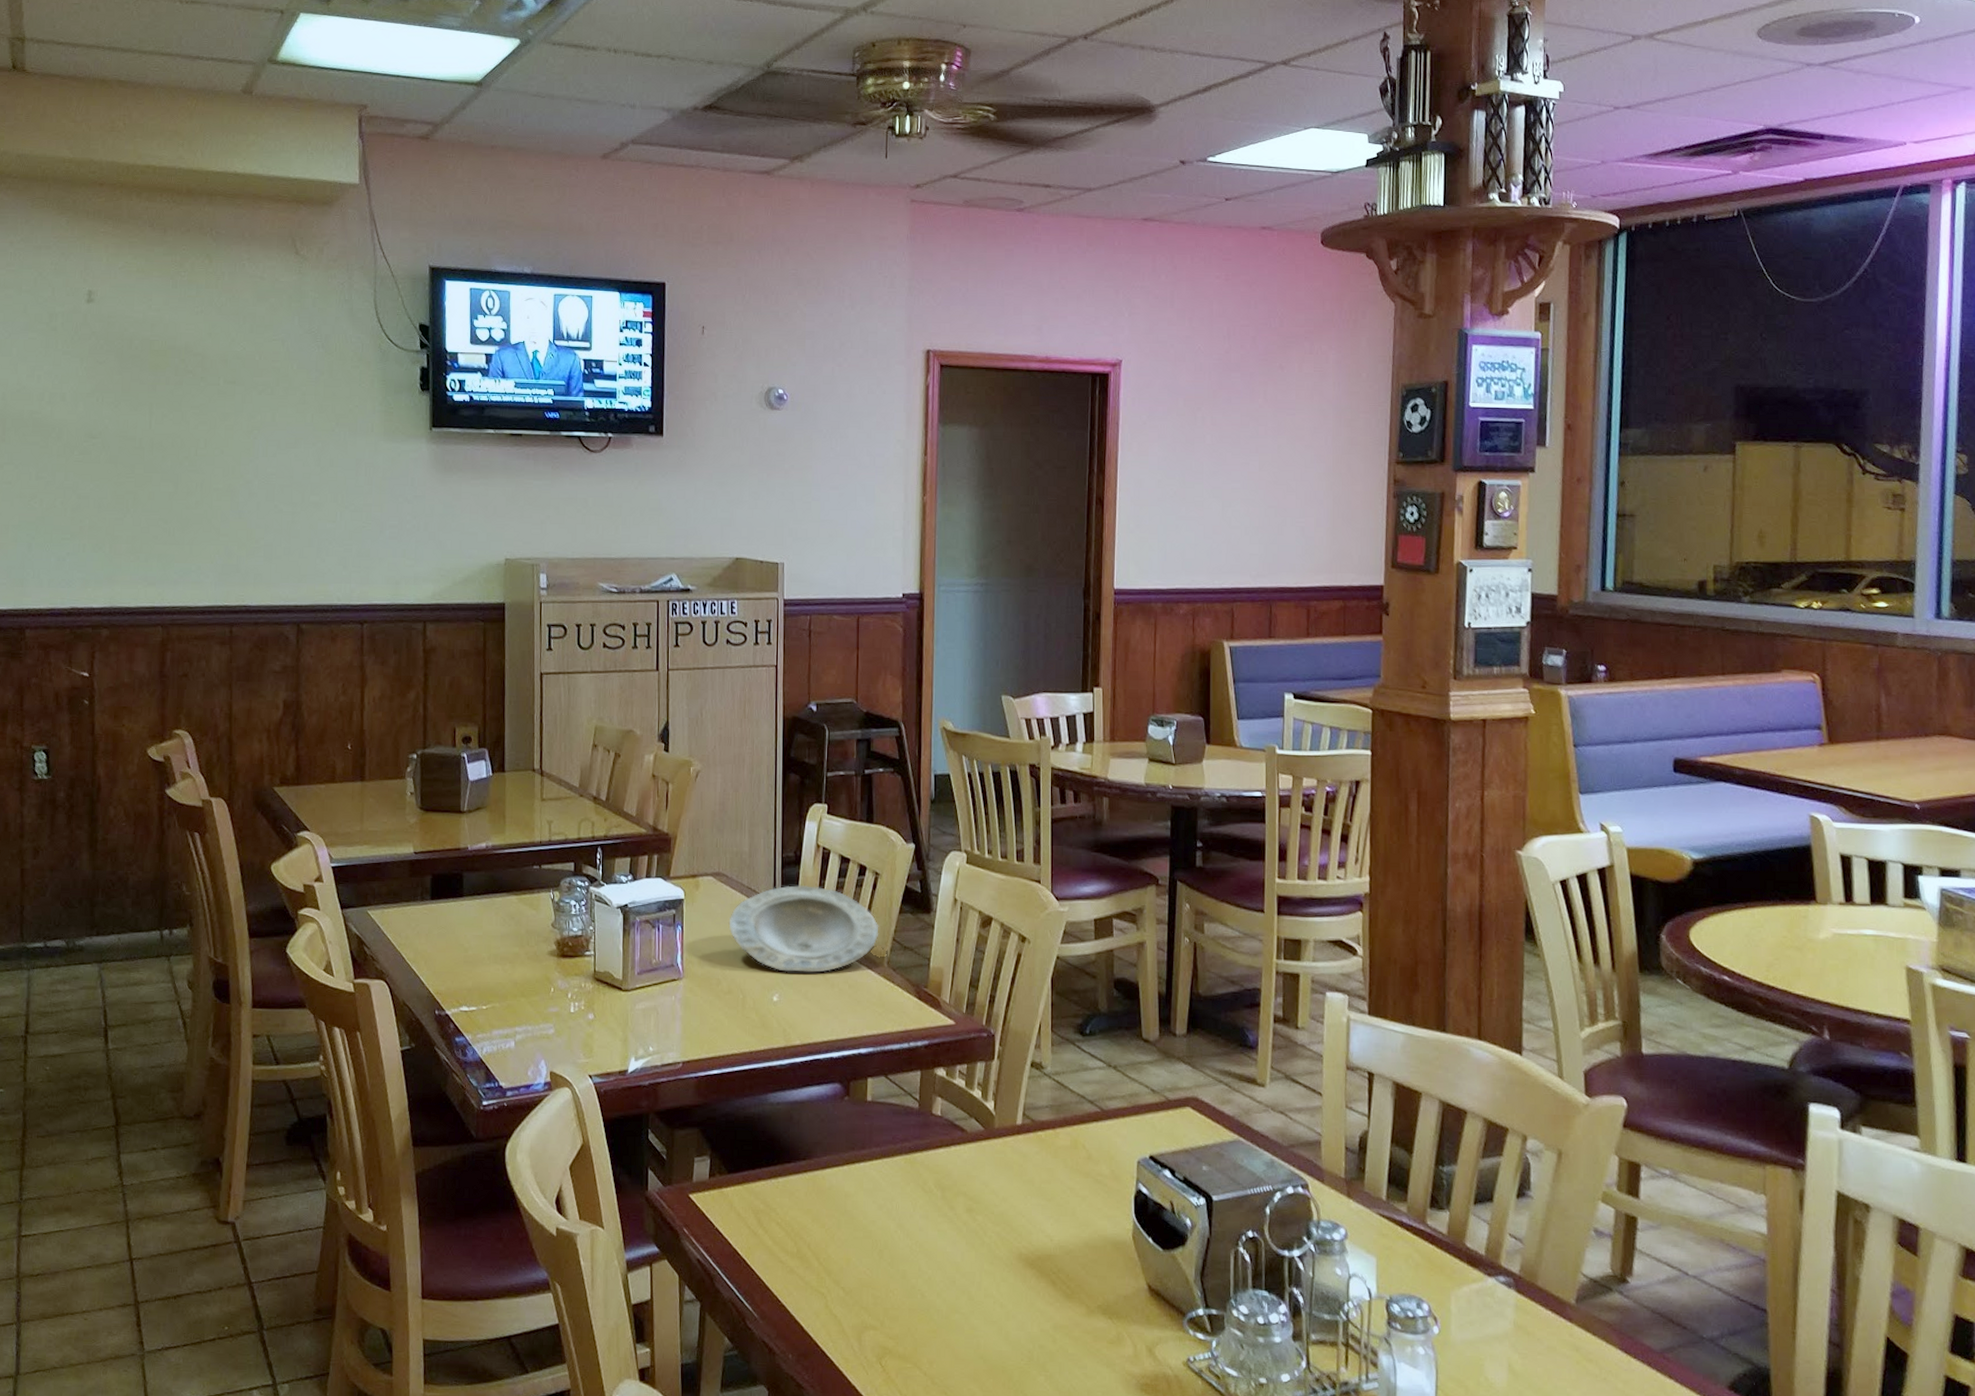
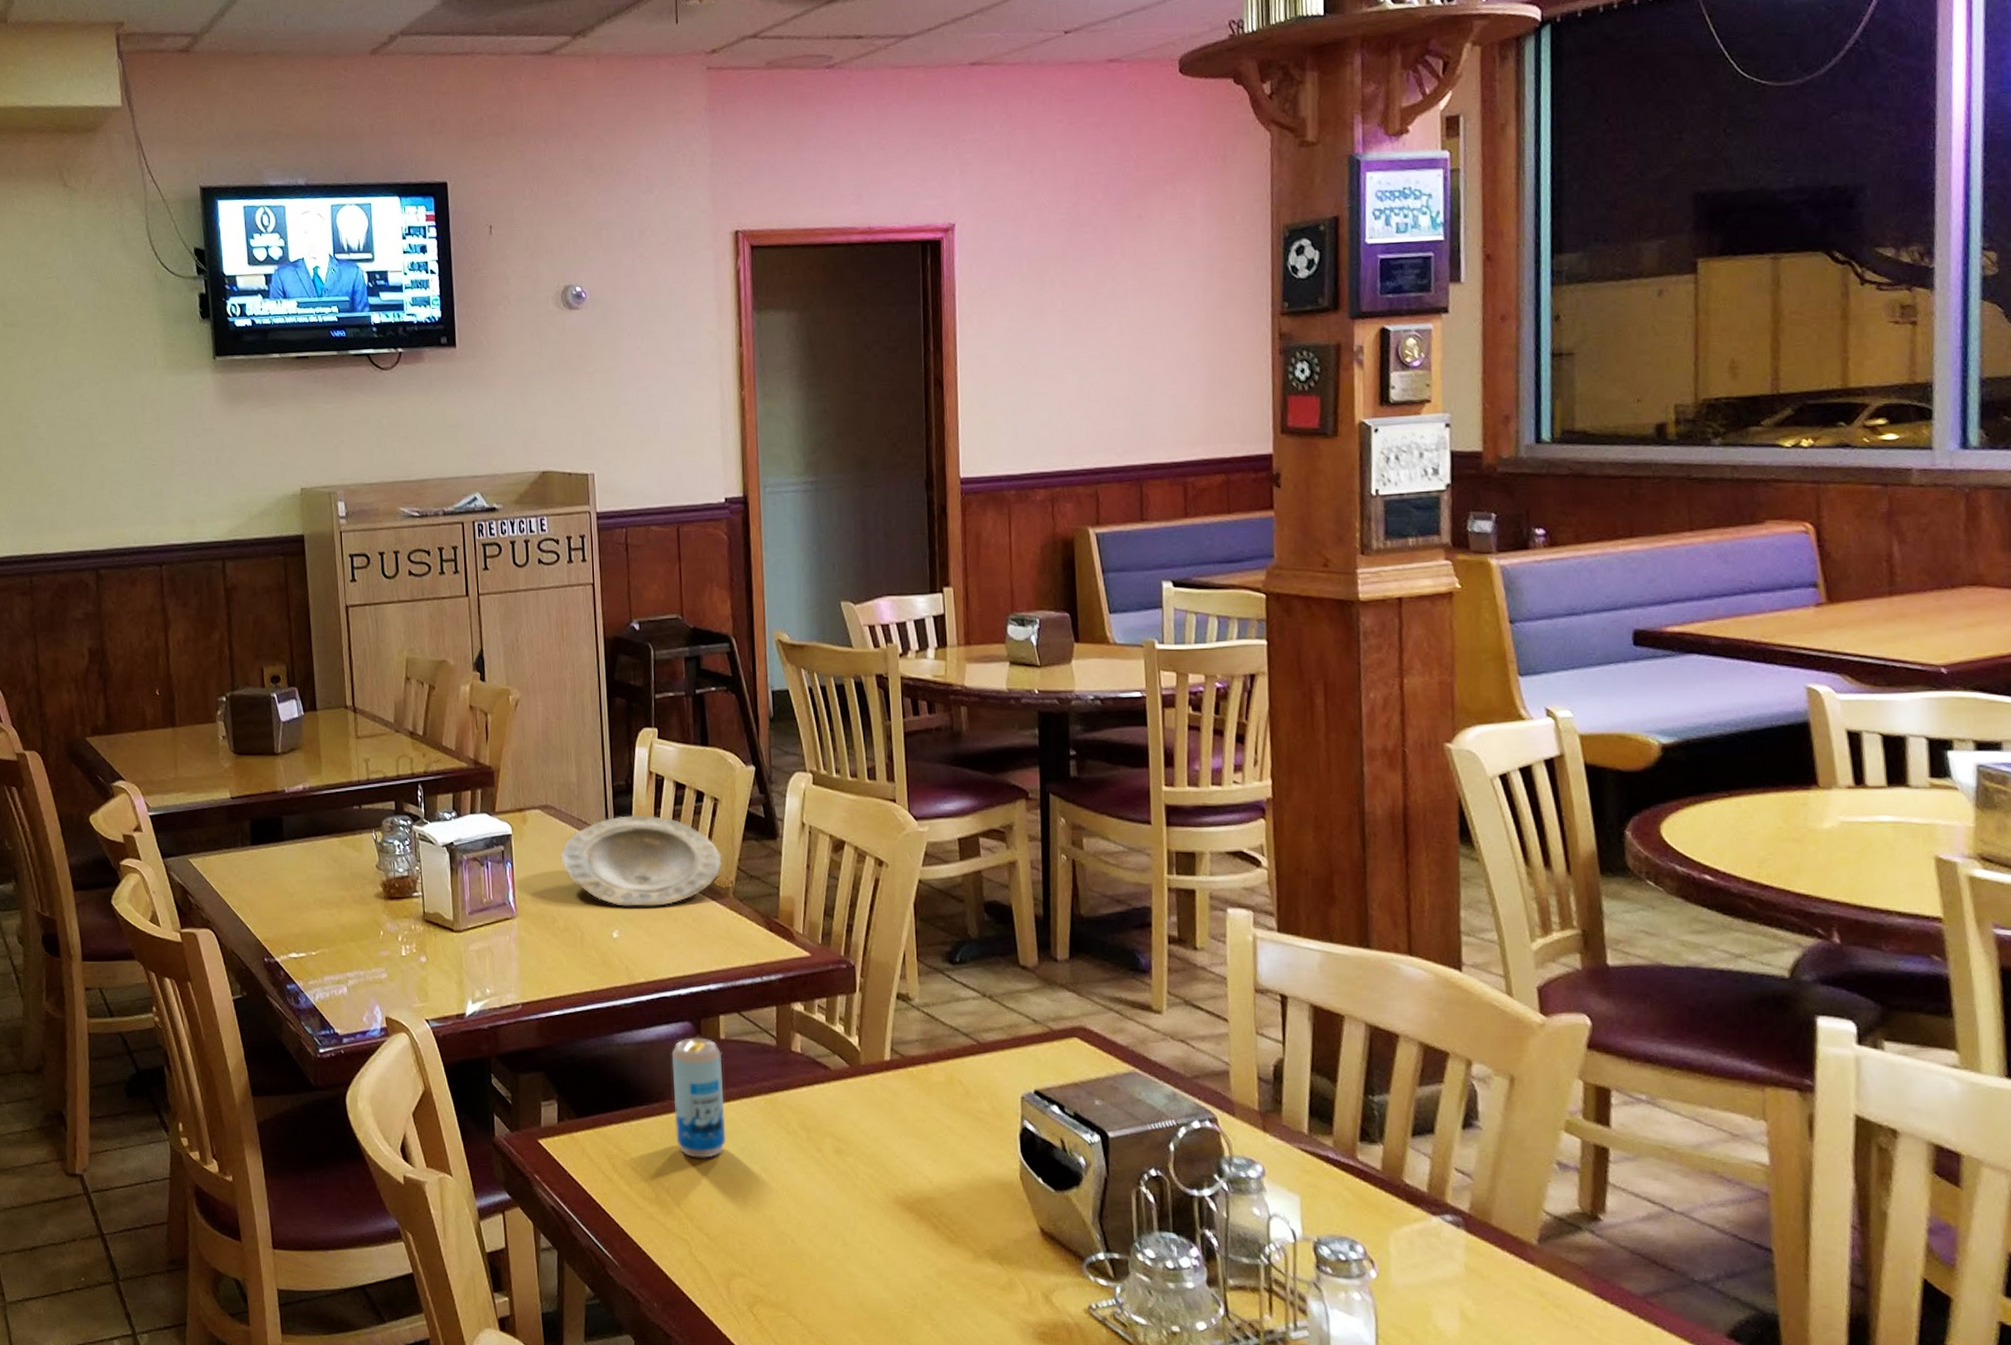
beverage can: none [819,1098,868,1215] -> present [671,1037,726,1158]

